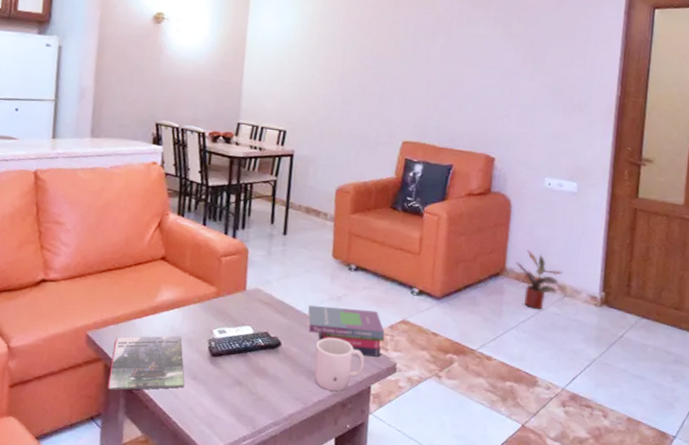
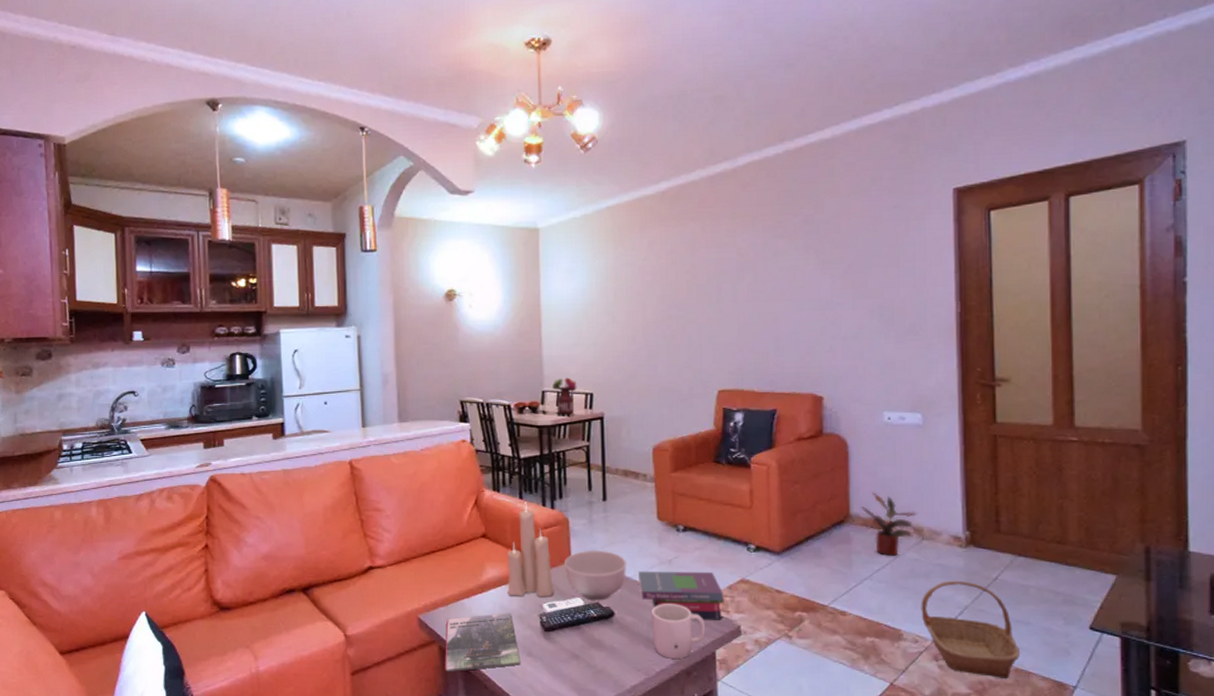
candle: none [180,228,227,323] -> present [507,501,554,598]
bowl: none [239,280,299,330] -> present [565,550,627,601]
flower arrangement: none [248,112,272,149] -> present [552,377,577,415]
basket: none [556,335,634,426] -> present [921,580,1021,678]

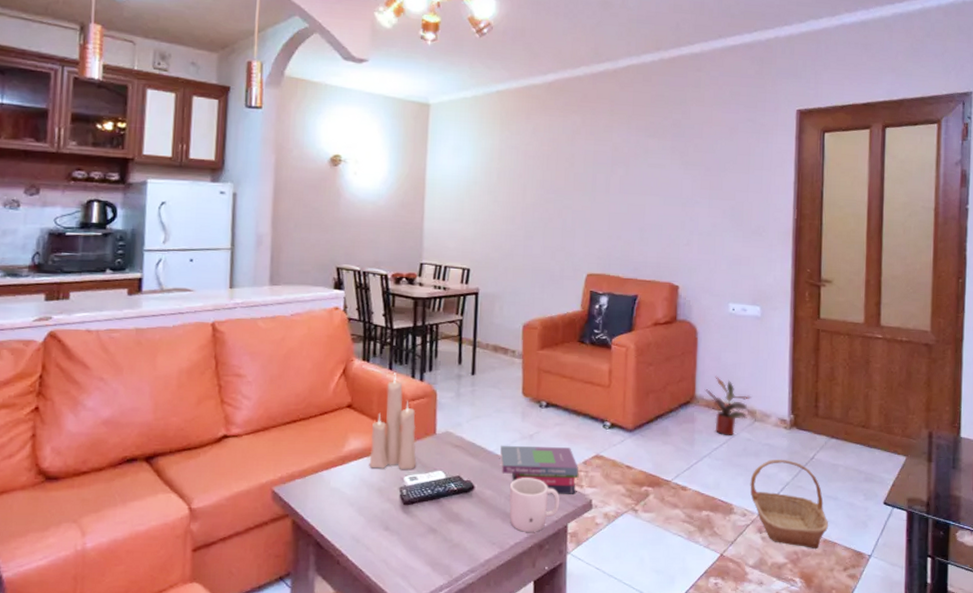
magazine: present [445,613,521,673] -> none [297,486,377,548]
flower arrangement: present [552,377,577,415] -> none [431,251,455,289]
bowl: present [565,550,627,601] -> none [429,423,491,474]

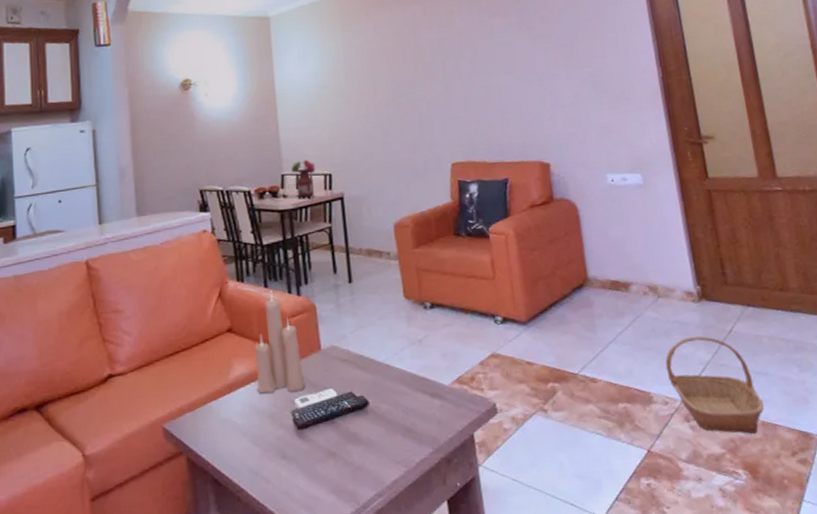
flower arrangement: none [431,251,455,289] -> present [291,159,316,198]
books: present [500,445,579,494] -> none [390,349,478,401]
mug: present [509,478,560,532] -> none [406,386,462,447]
potted plant: present [704,376,752,435] -> none [596,253,650,317]

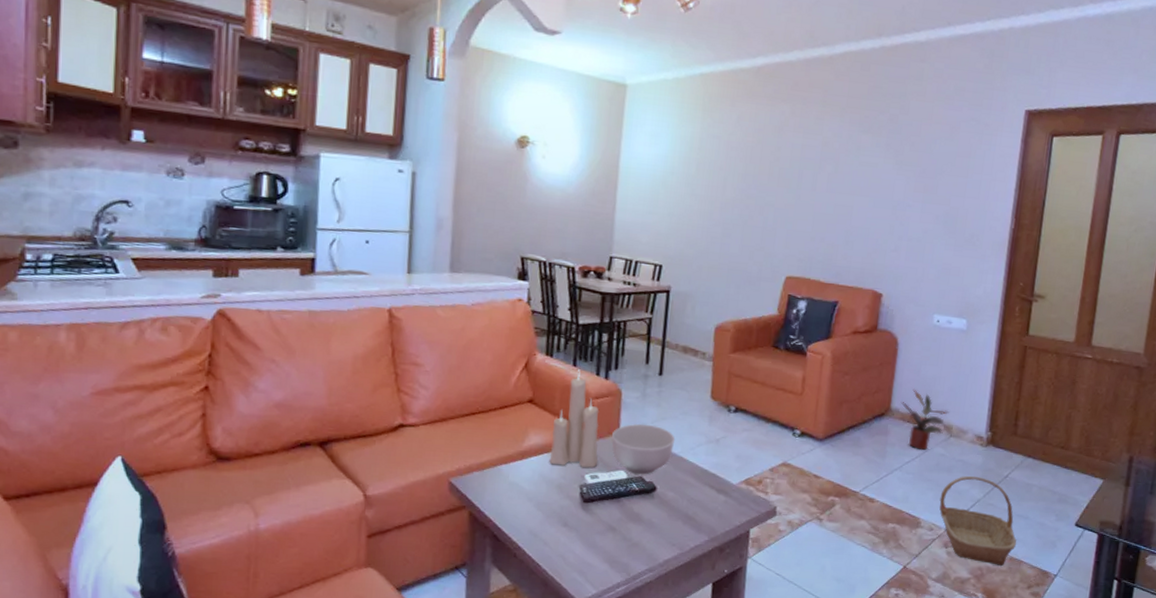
flower arrangement: present [291,159,316,198] -> none [621,245,647,285]
bowl: none [314,335,378,391] -> present [612,423,676,475]
potted plant: none [596,253,650,317] -> present [900,388,949,450]

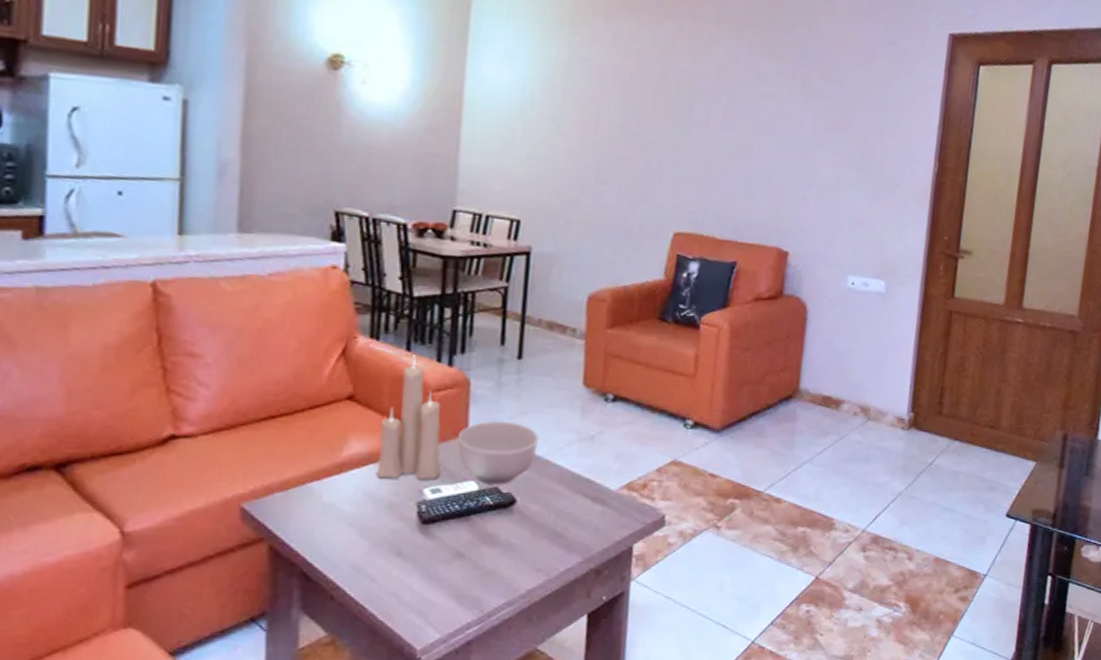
potted plant: present [900,388,949,450] -> none [810,364,866,437]
basket: present [939,475,1017,566] -> none [856,465,943,568]

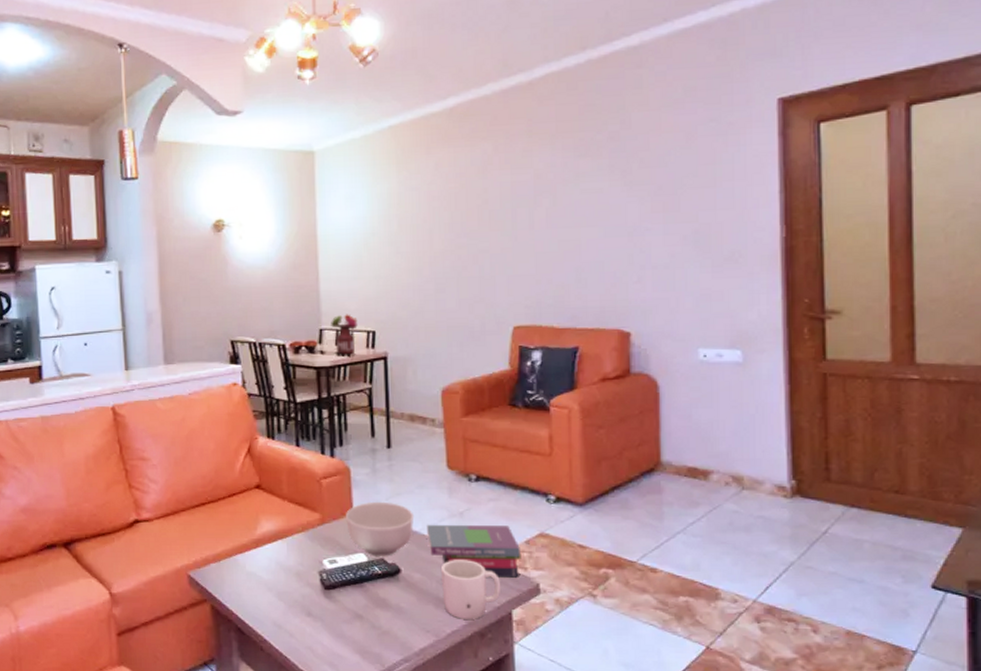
candle: present [376,354,442,481] -> none [284,449,335,553]
flower arrangement: none [467,195,501,246] -> present [331,314,358,355]
books: none [551,448,651,509] -> present [427,524,522,578]
mug: none [560,489,626,555] -> present [442,560,501,619]

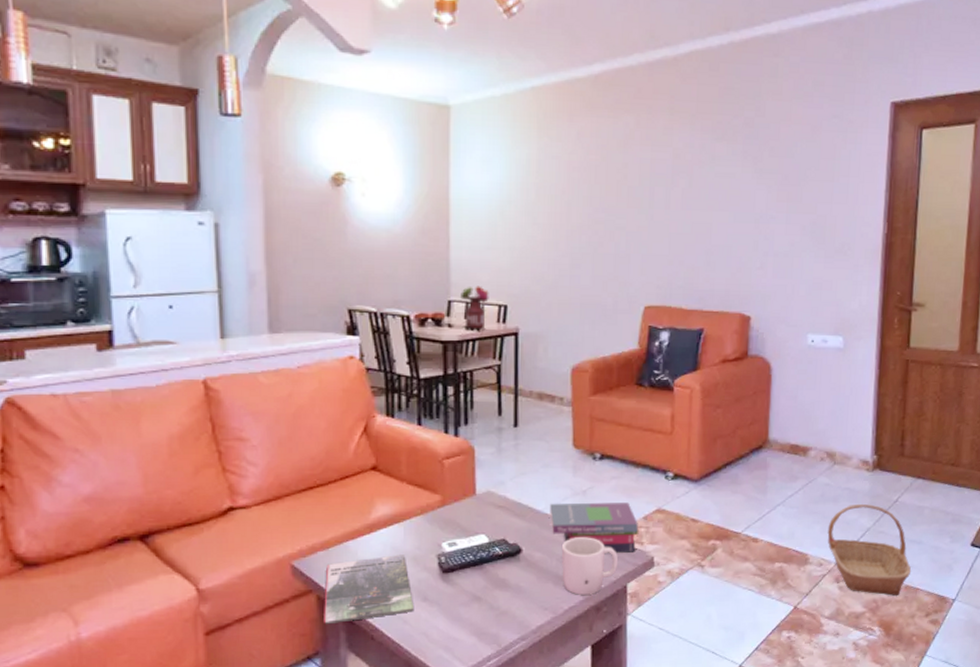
magazine: none [217,569,300,633] -> present [324,554,415,625]
bowl: present [346,501,415,556] -> none [468,481,538,537]
basket: none [740,534,853,642] -> present [827,503,912,596]

